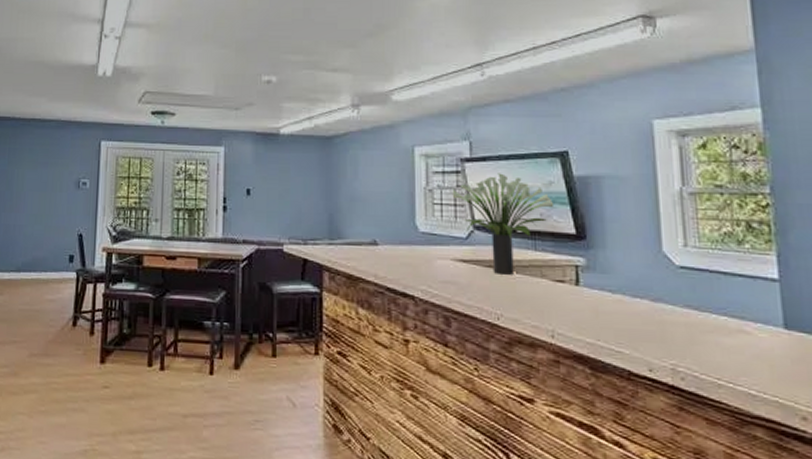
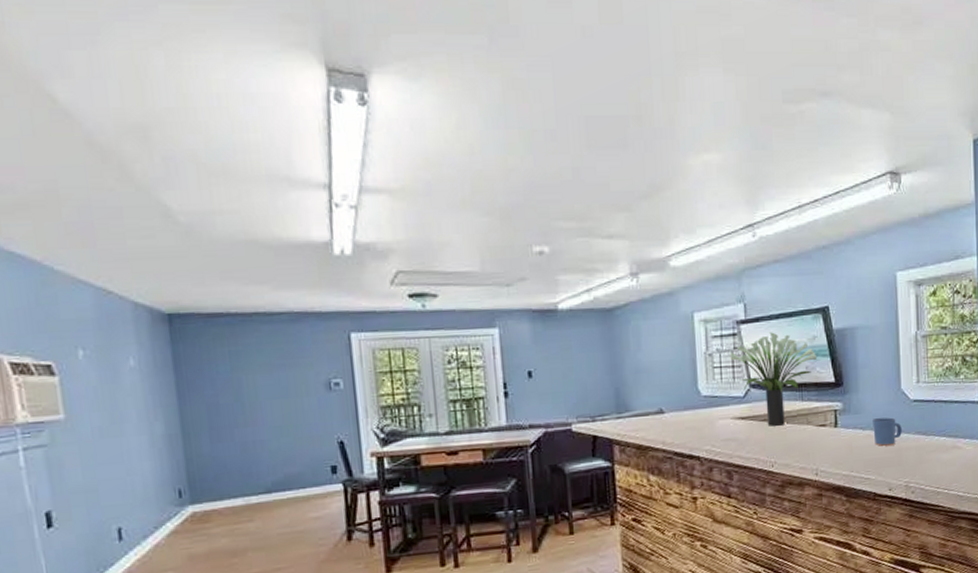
mug: none [625,282,665,316] -> present [872,417,902,446]

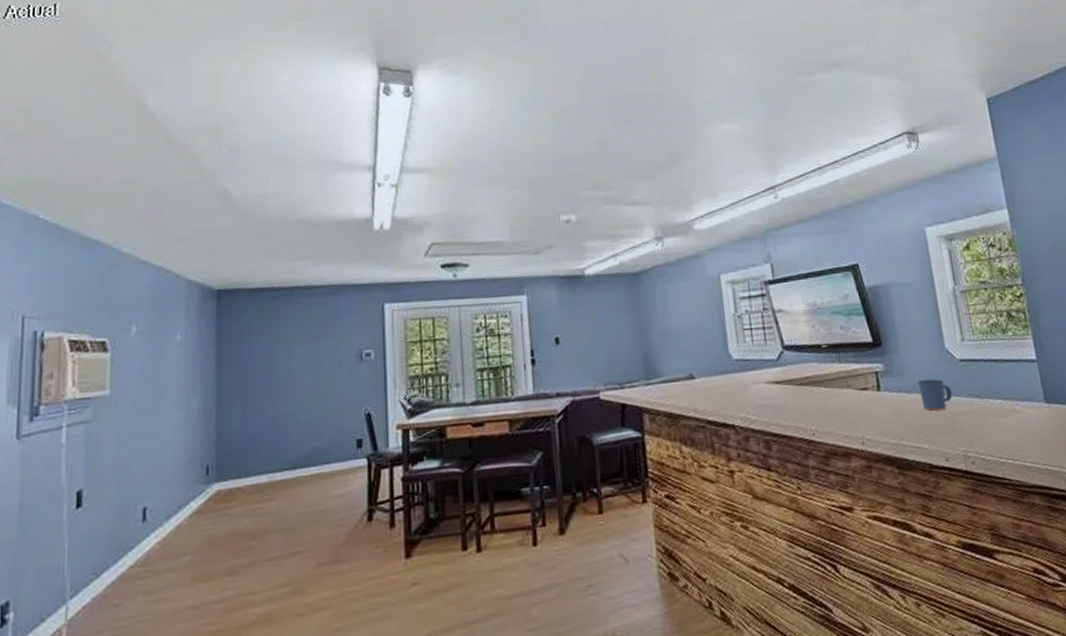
flower arrangement: present [729,332,818,426] -> none [759,291,852,391]

